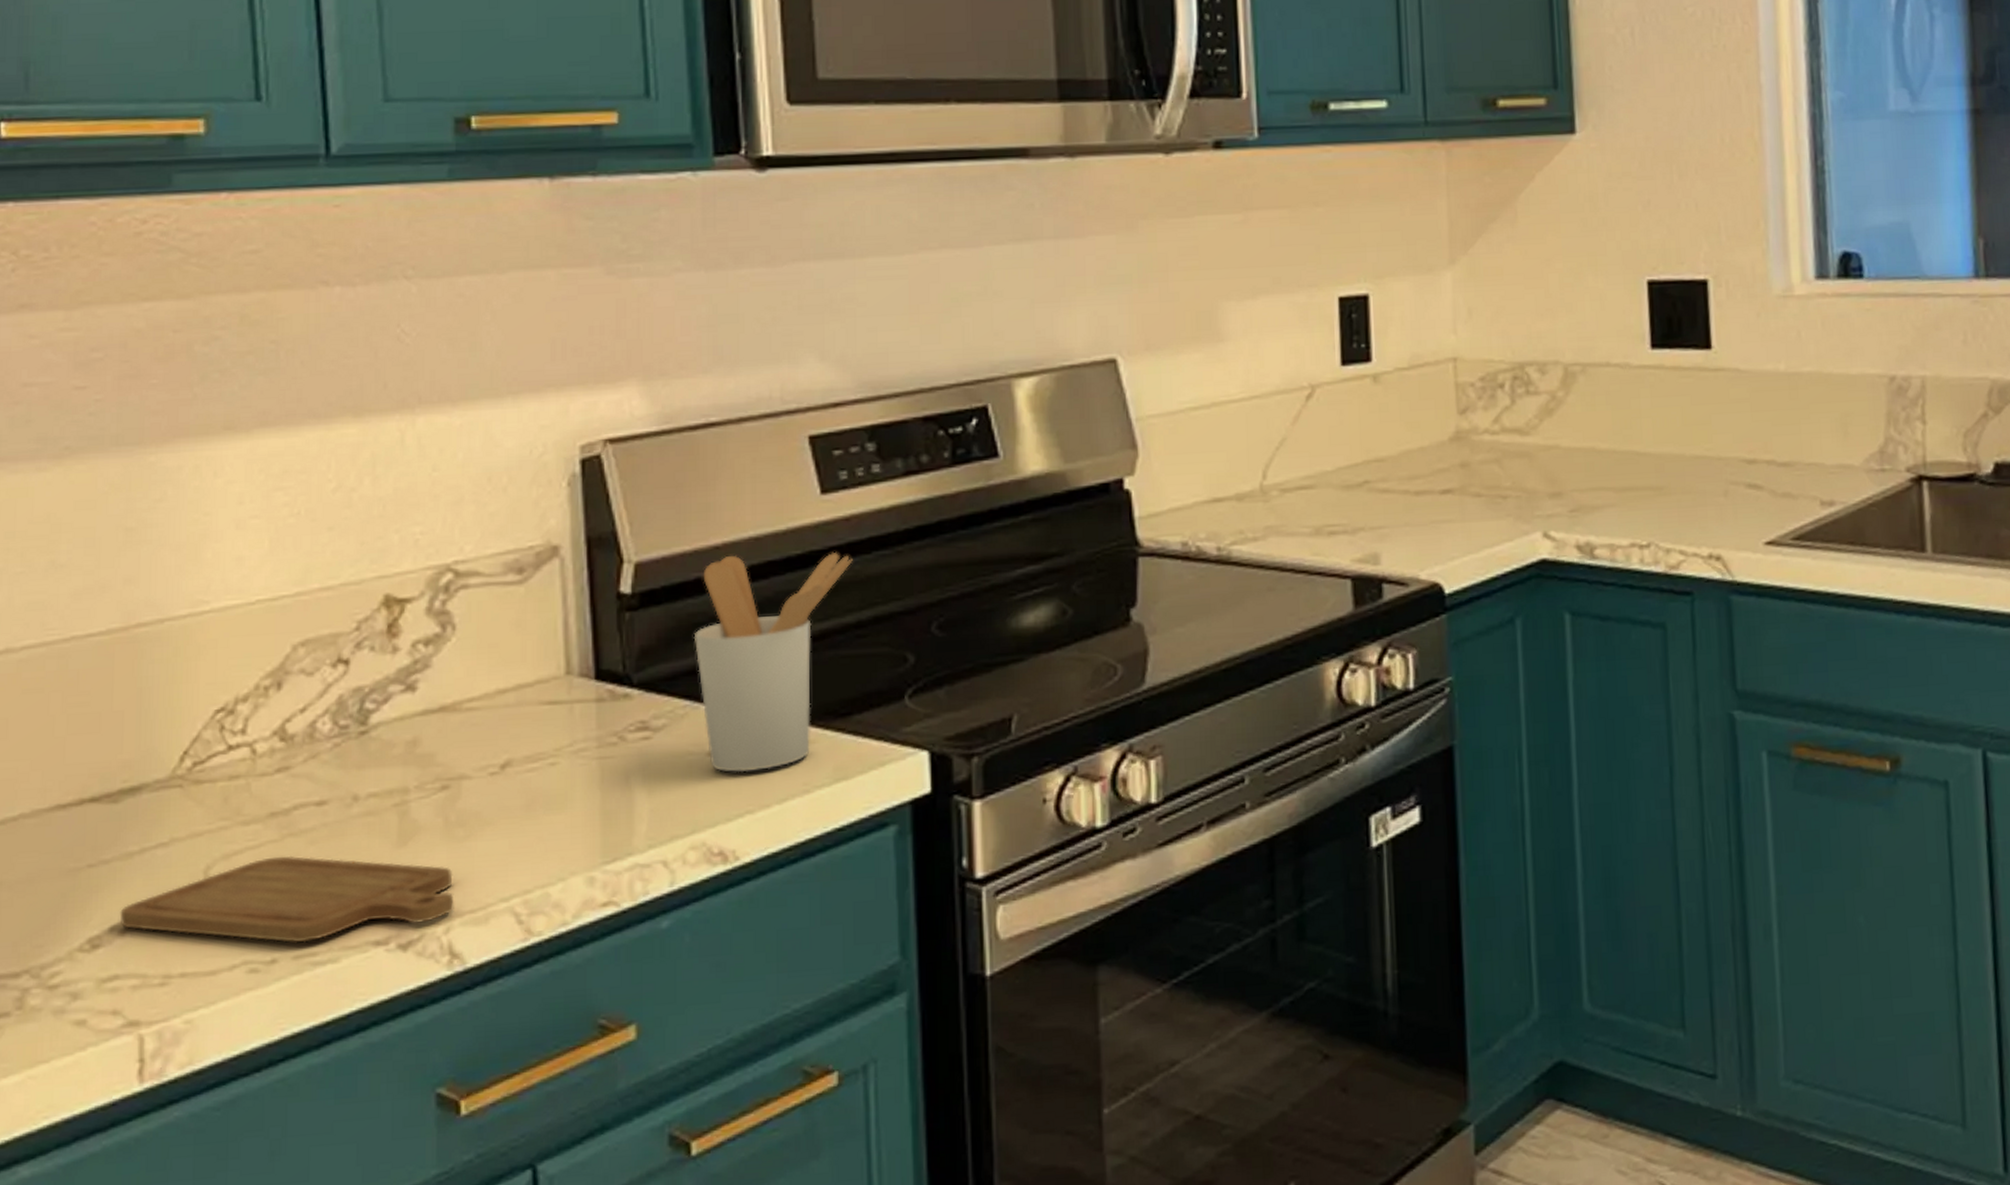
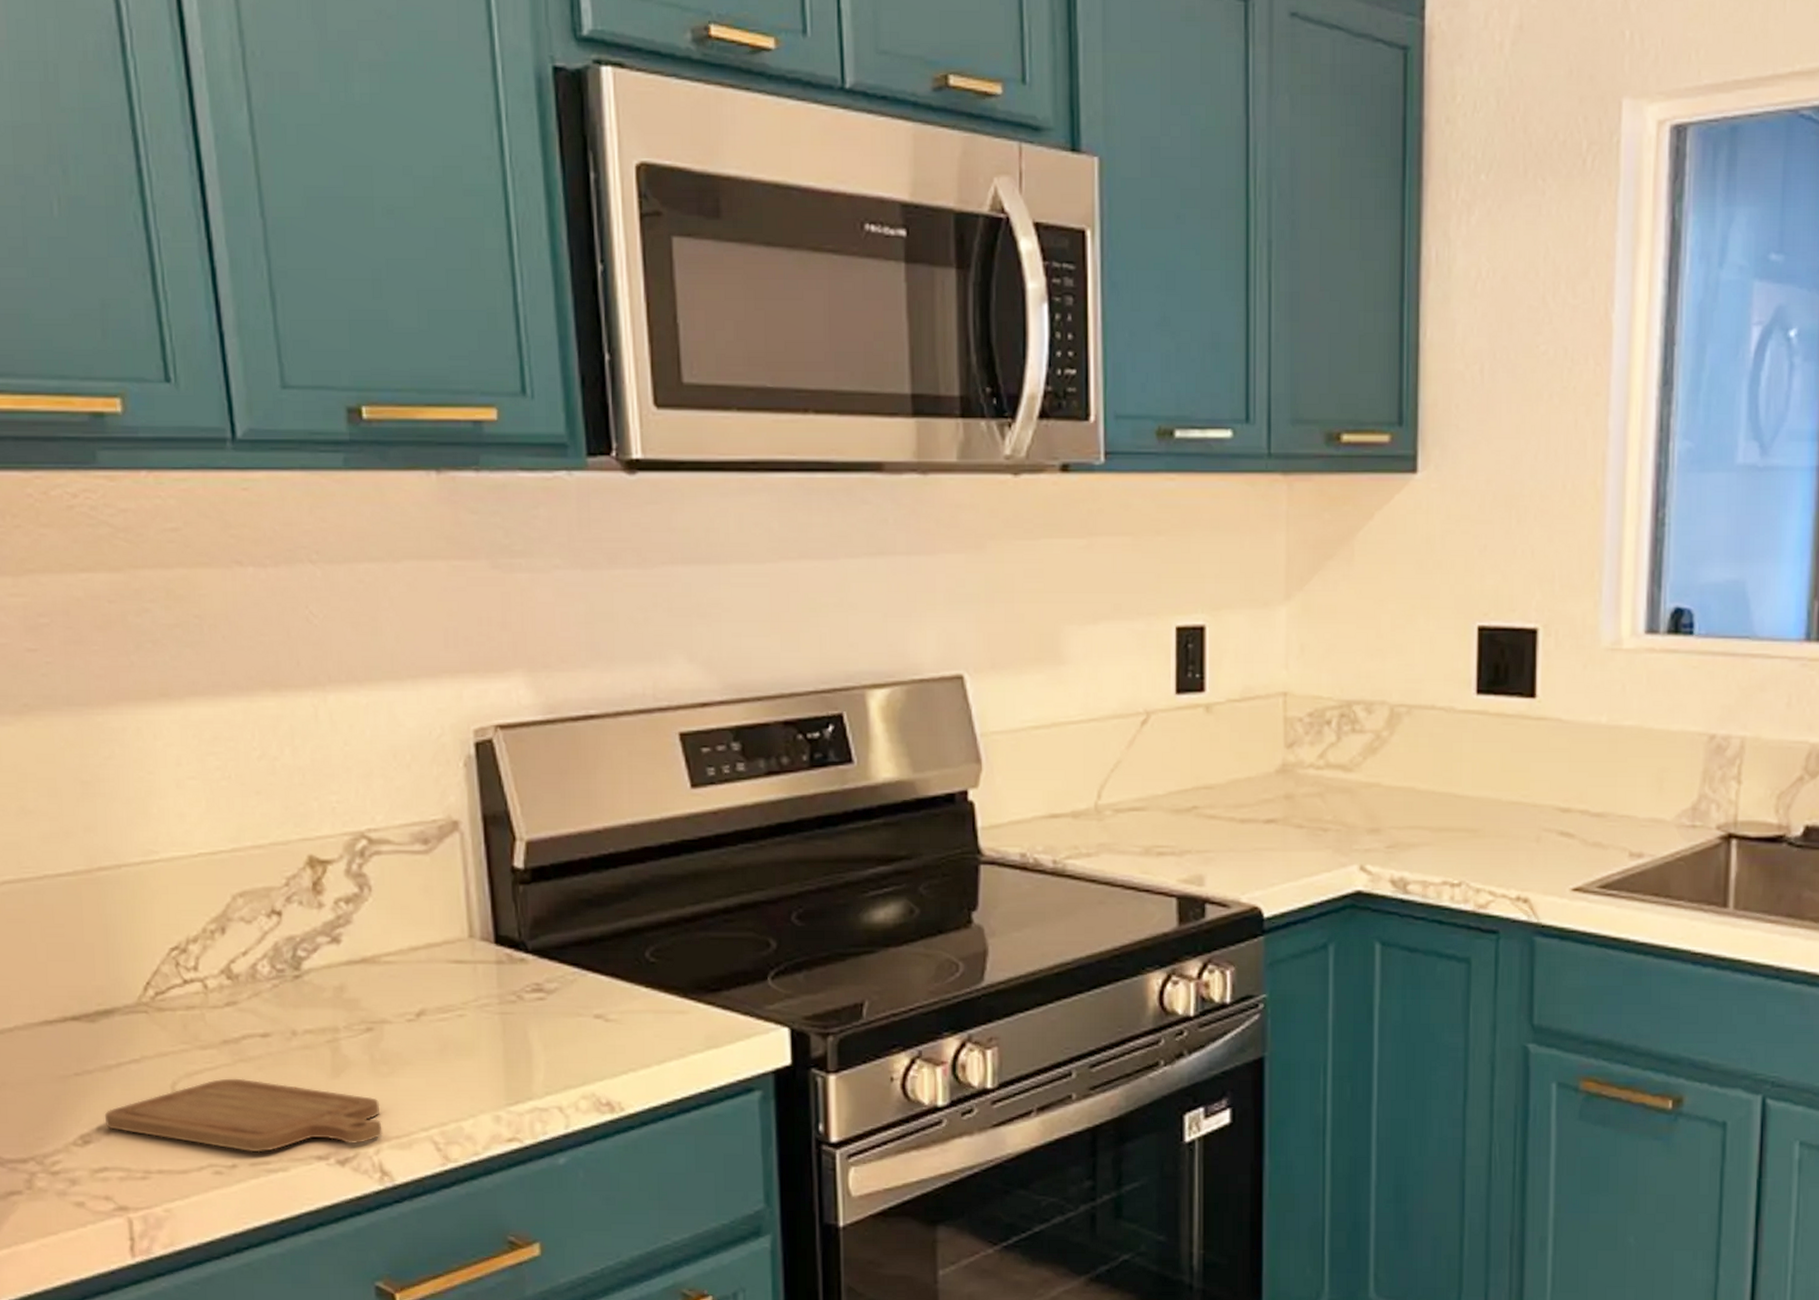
utensil holder: present [693,551,853,772] -> none [580,839,720,1034]

